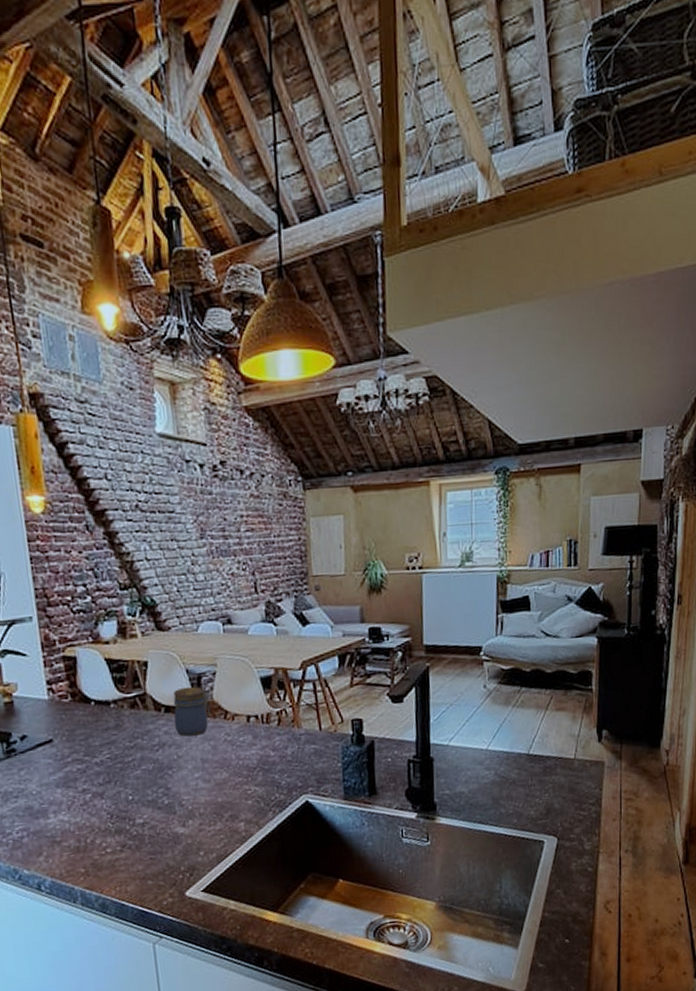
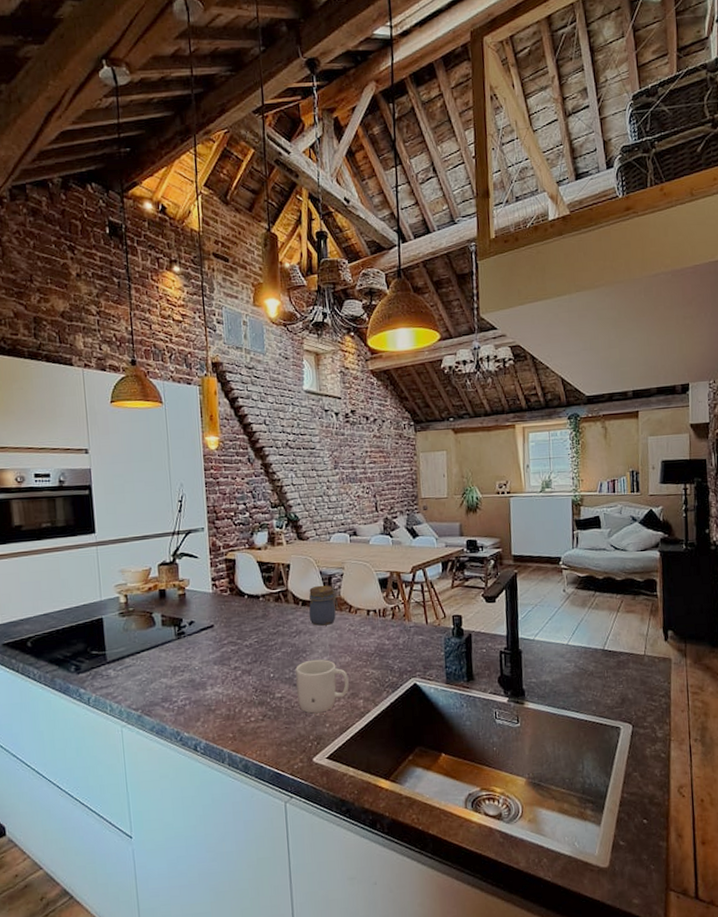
mug: none [160,776,228,841] -> present [295,659,350,714]

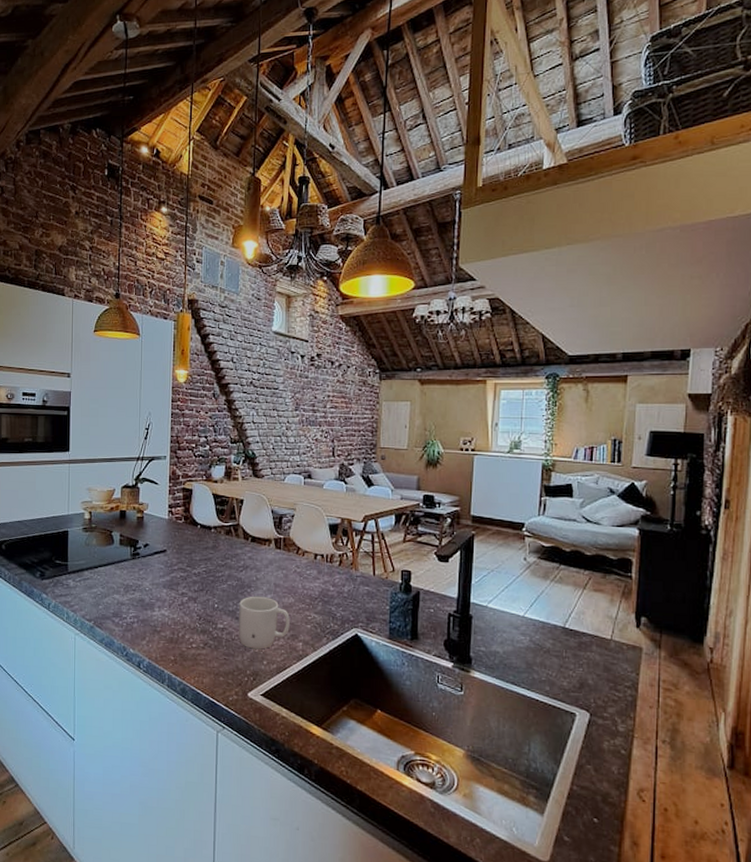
jar: present [308,585,339,626] -> none [257,523,287,564]

